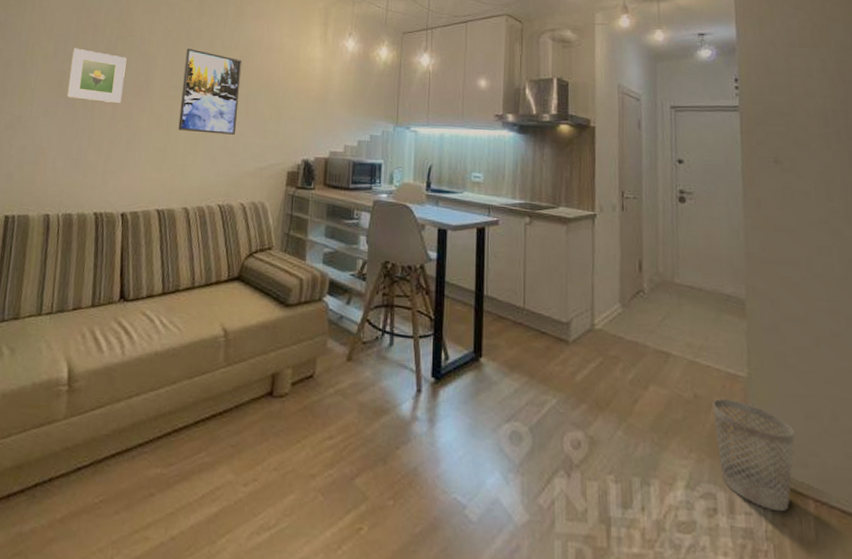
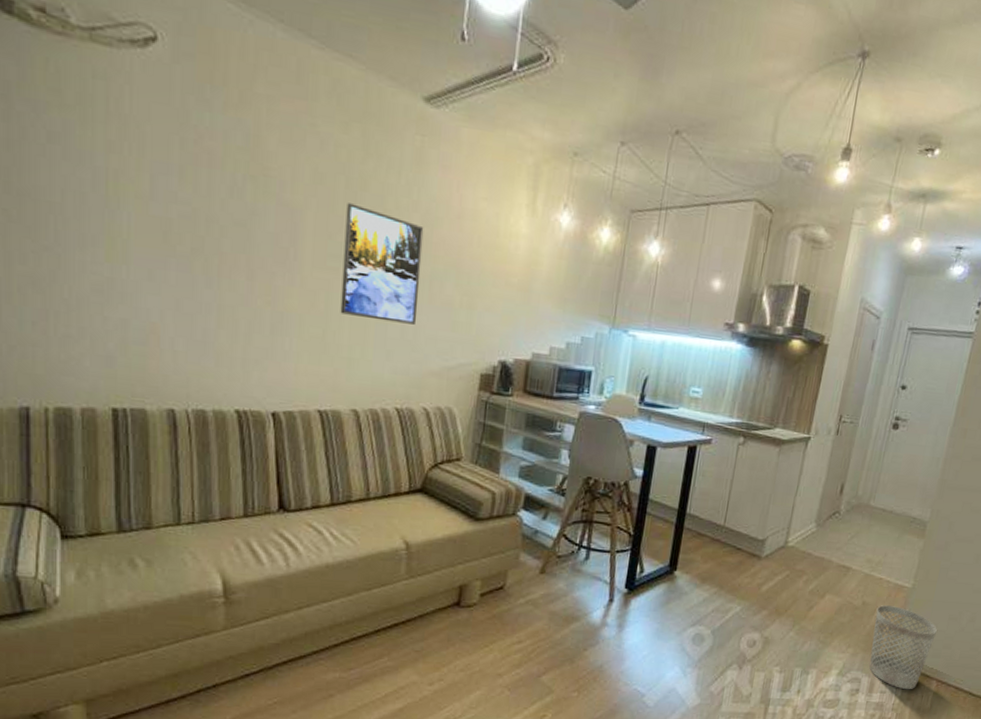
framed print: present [66,48,127,104] -> none [178,185,262,273]

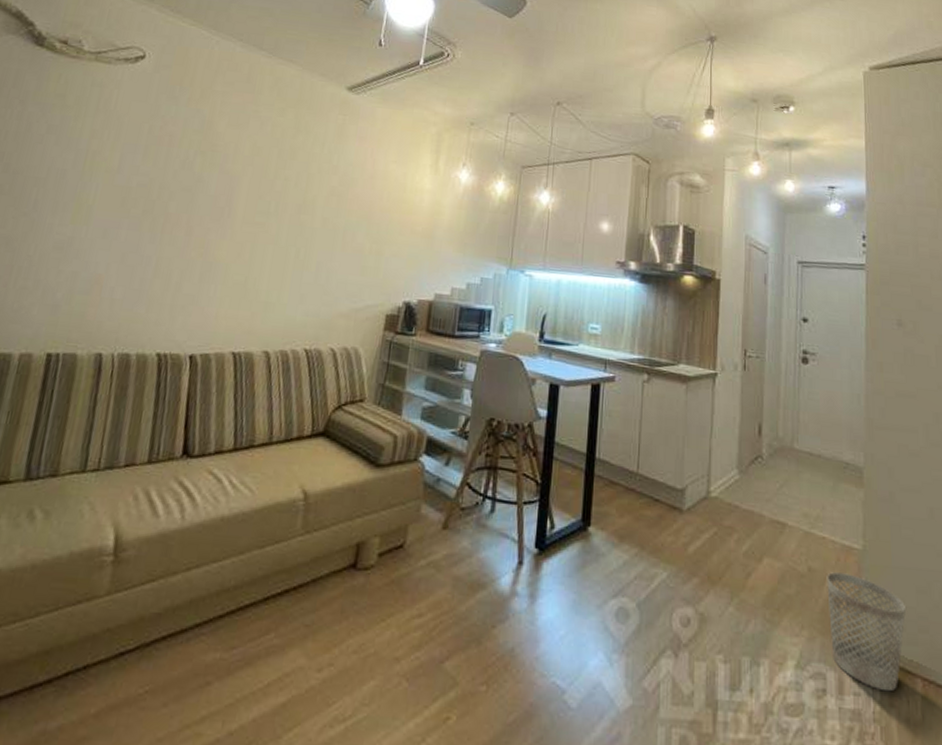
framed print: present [340,203,424,325] -> none [262,169,341,270]

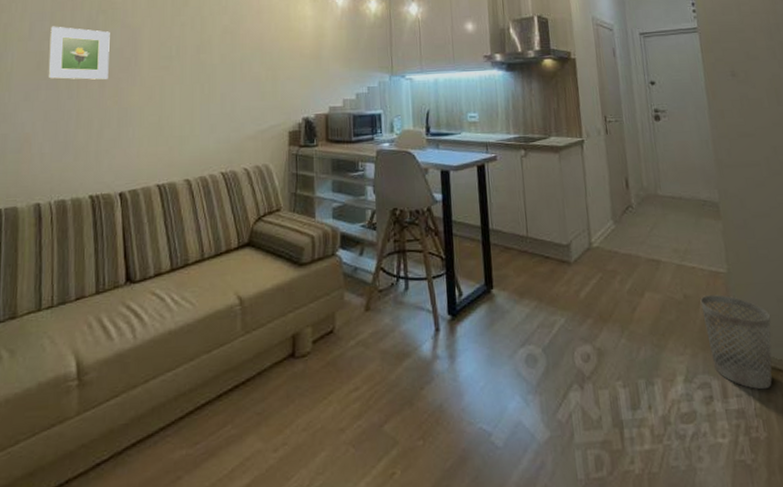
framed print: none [131,161,206,229] -> present [48,26,110,80]

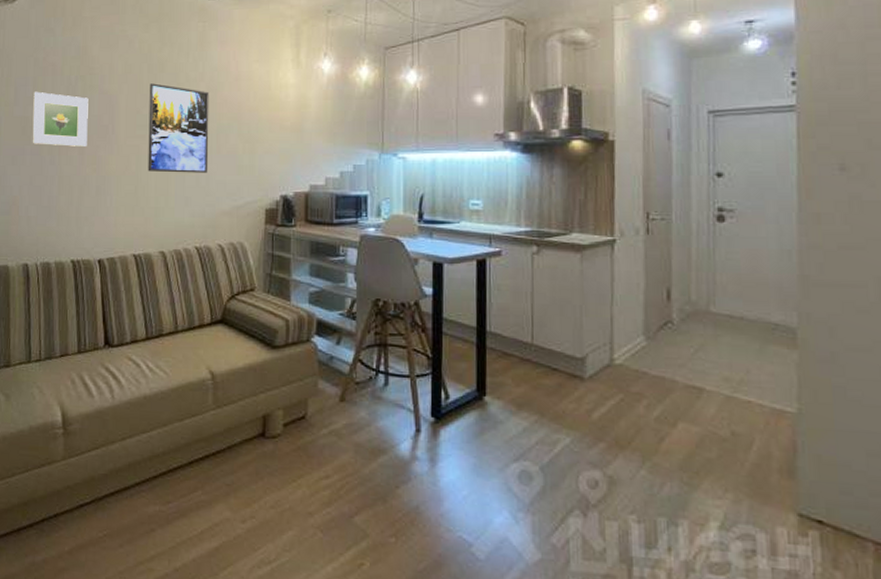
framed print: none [172,17,233,102] -> present [148,83,209,173]
wastebasket: present [700,295,773,390] -> none [754,436,853,555]

